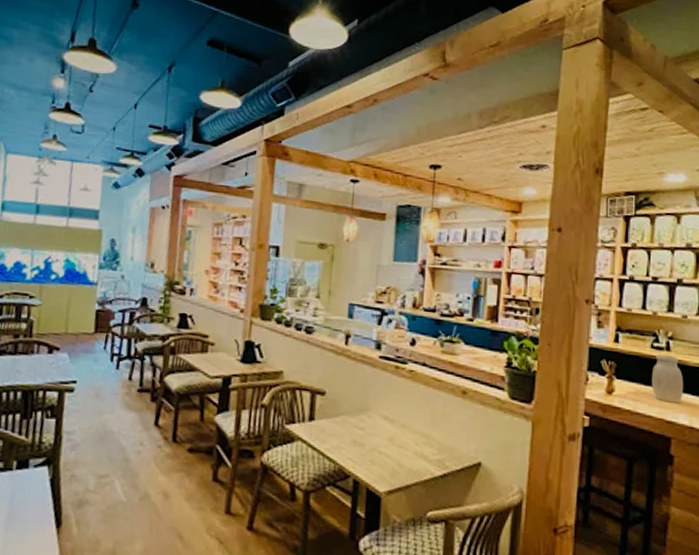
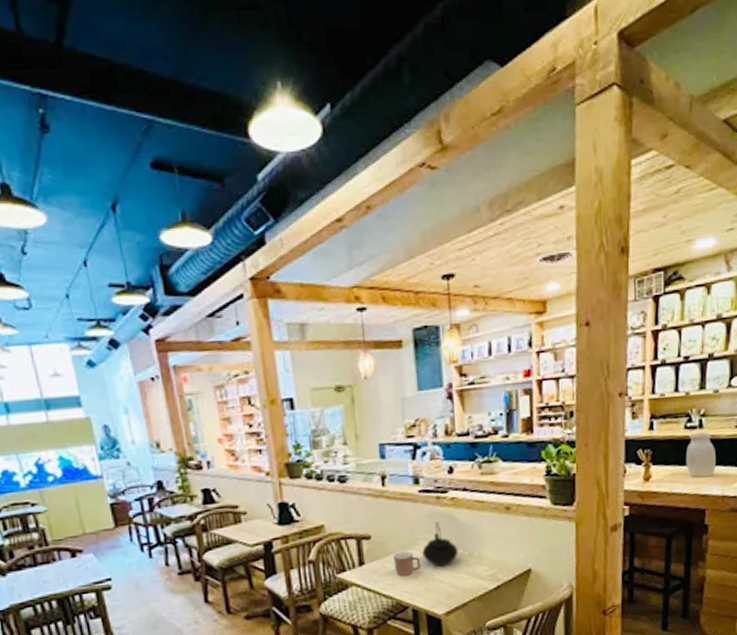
mug: none [343,415,370,445] -> present [394,551,421,579]
teapot: none [372,391,409,440] -> present [422,521,459,567]

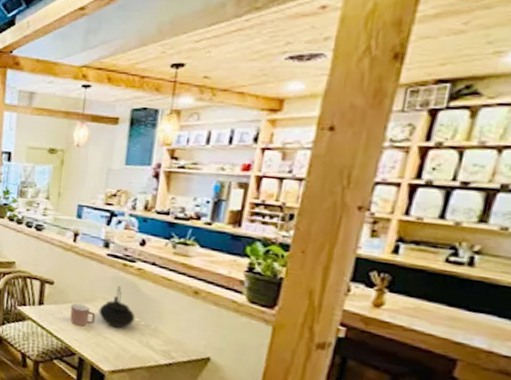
jar: present [685,432,717,478] -> none [438,270,489,325]

